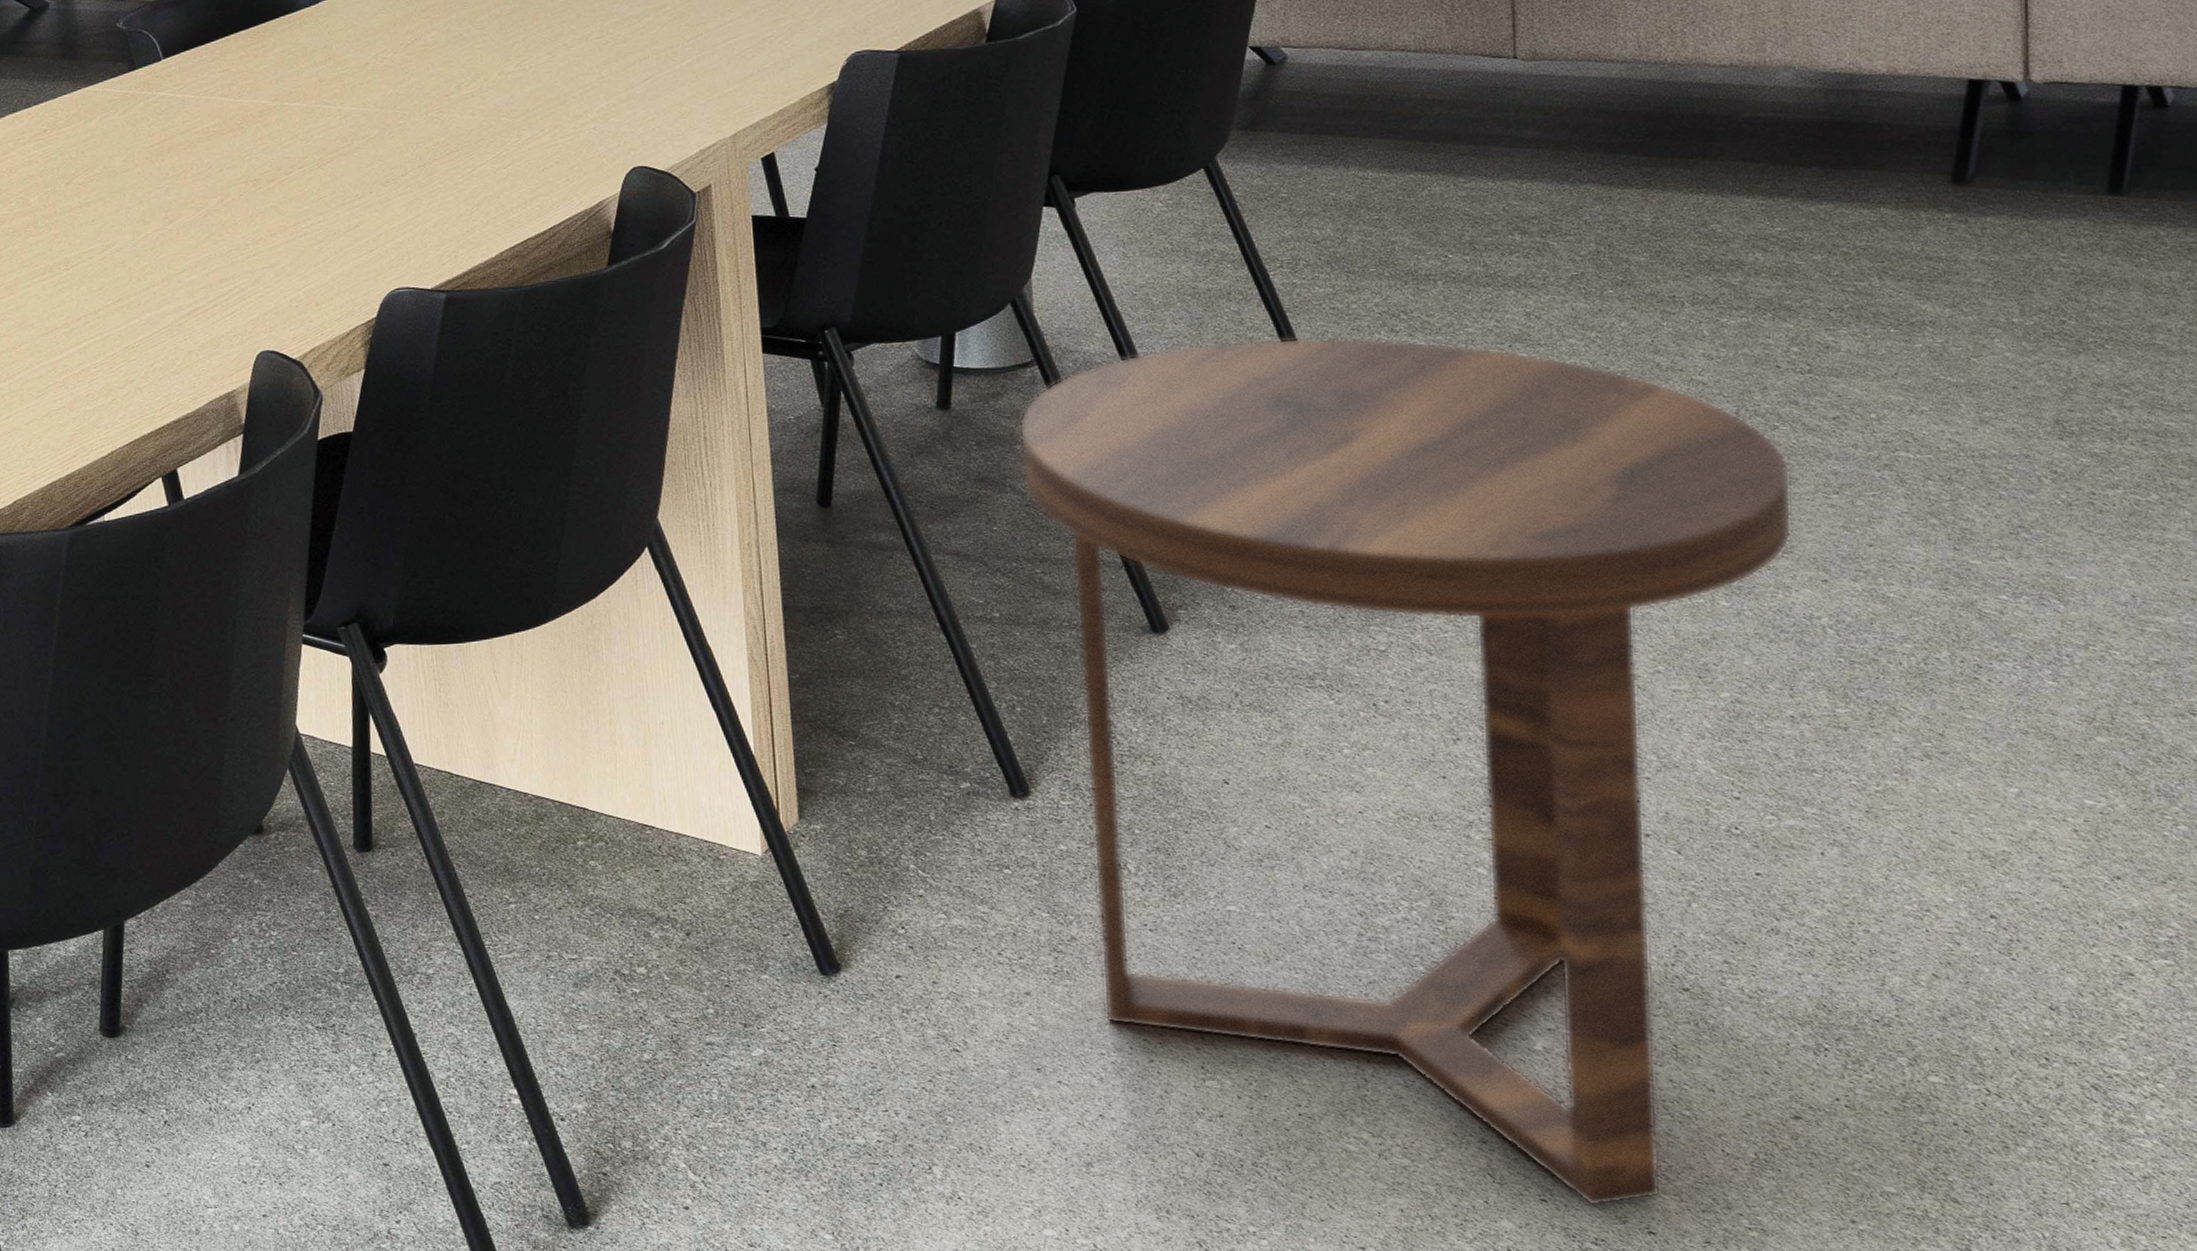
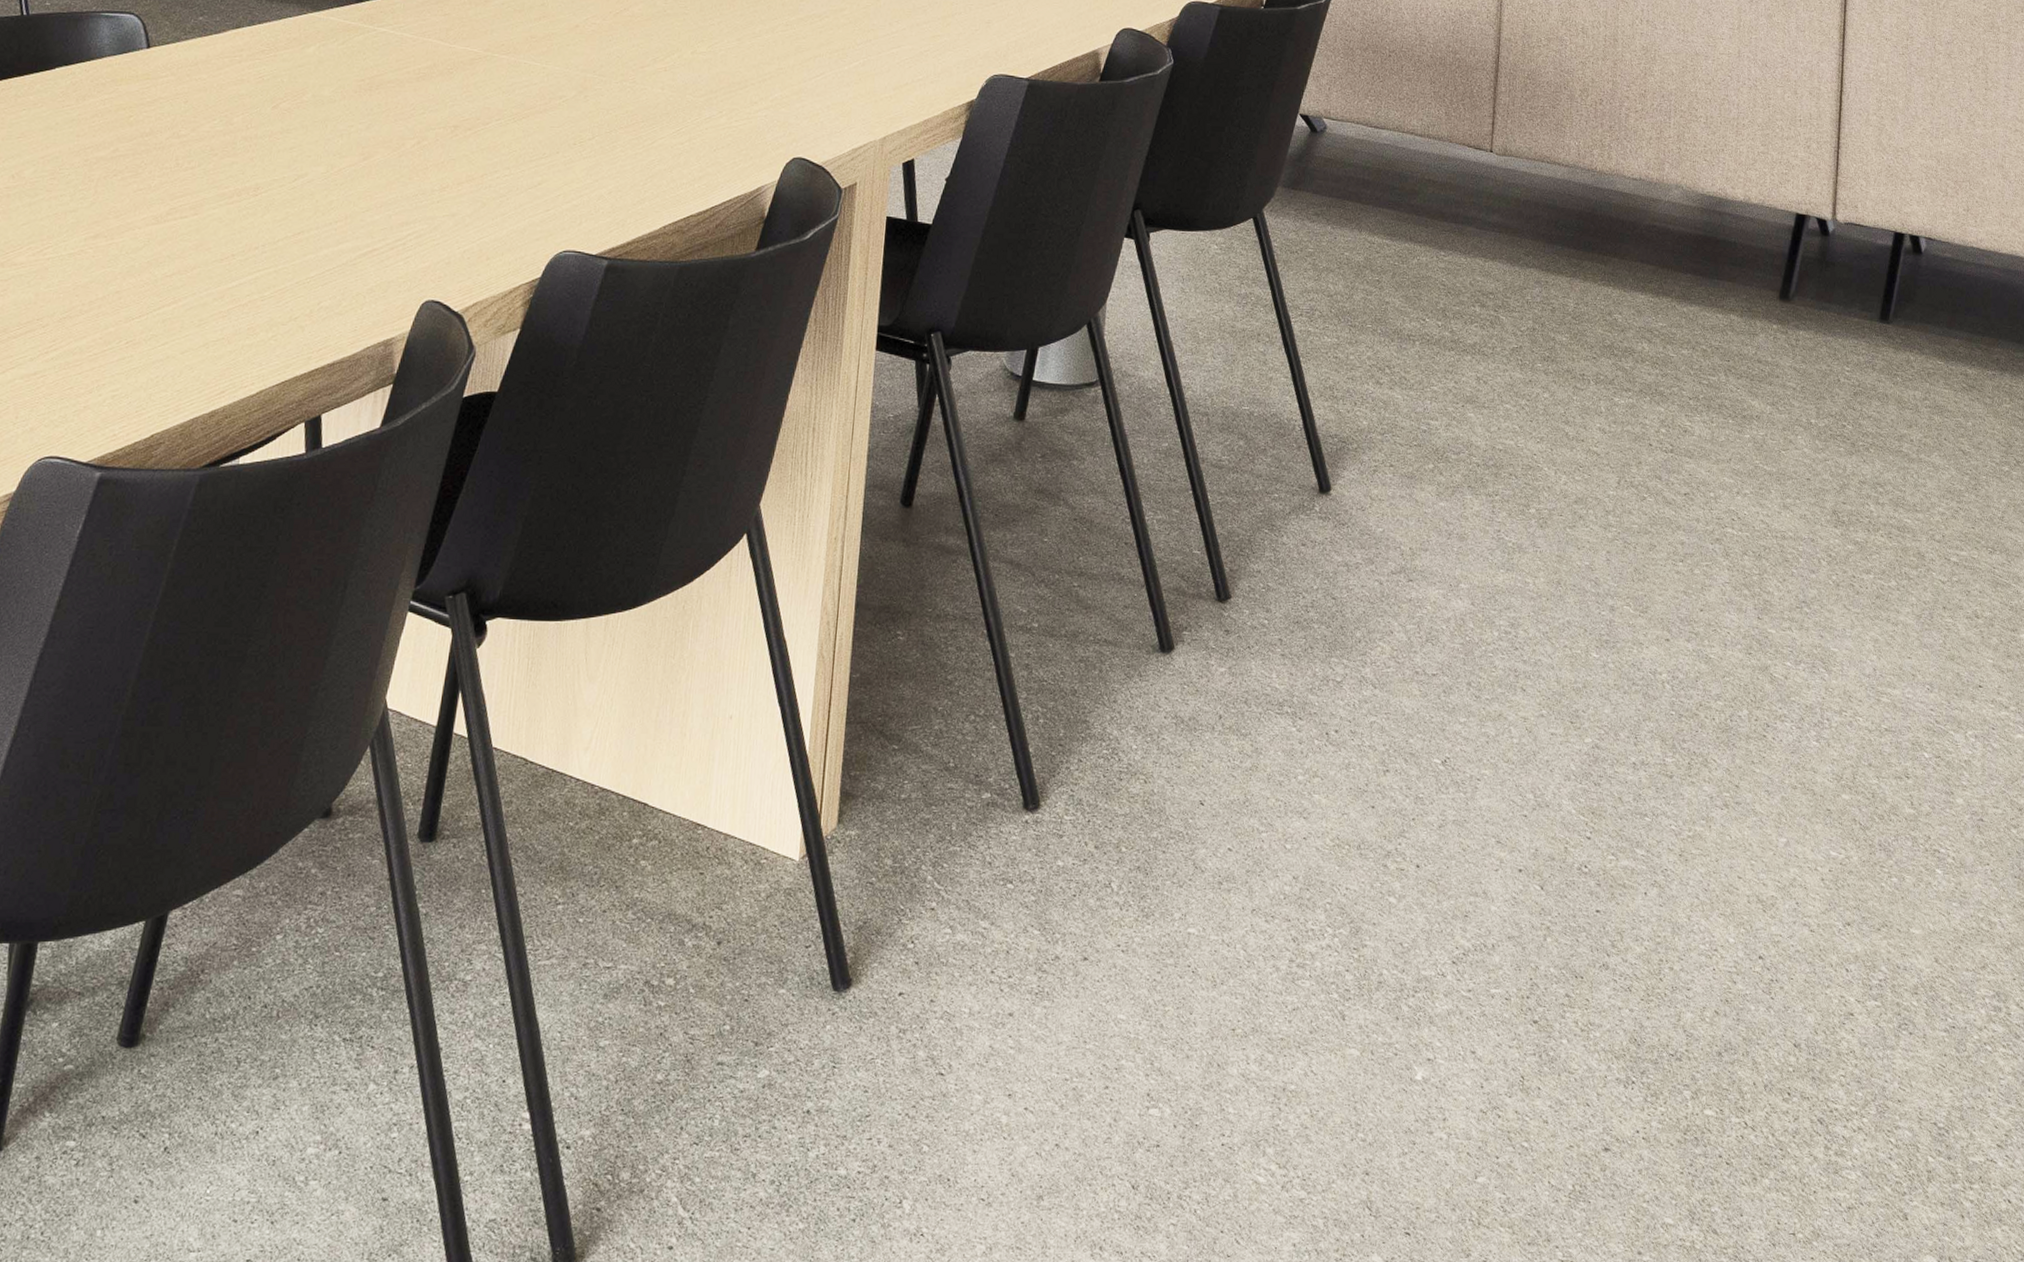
side table: present [1019,337,1792,1207] -> none [1073,379,1652,1240]

